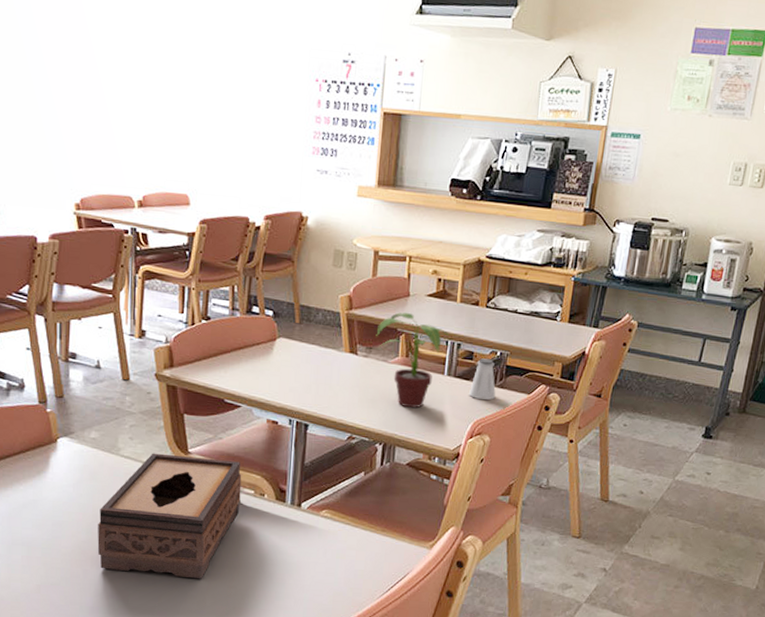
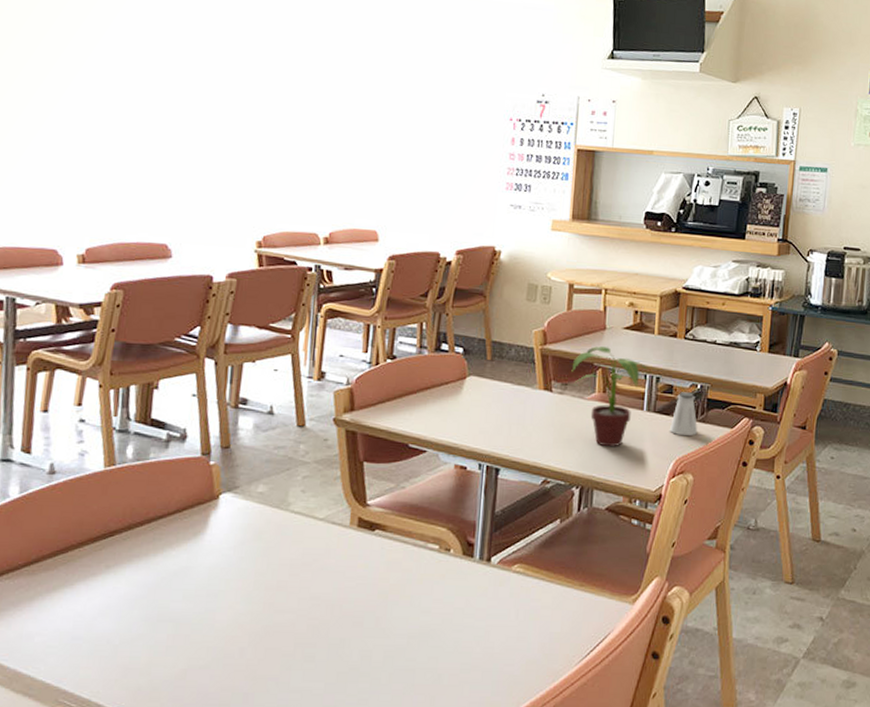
tissue box: present [97,453,242,579] -> none [257,507,426,653]

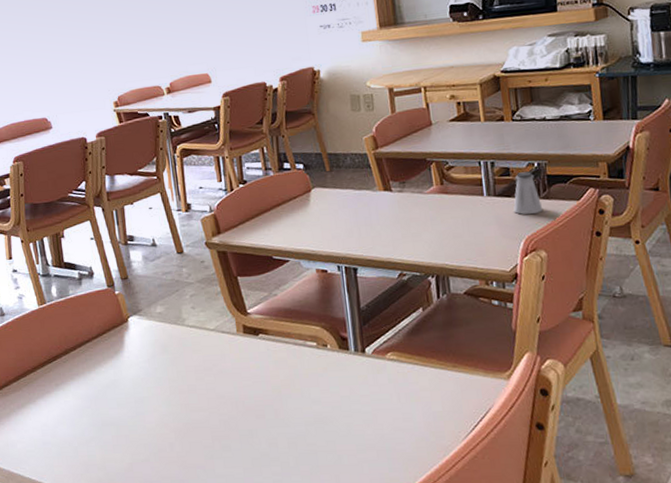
potted plant: present [571,345,648,447] -> none [406,141,481,235]

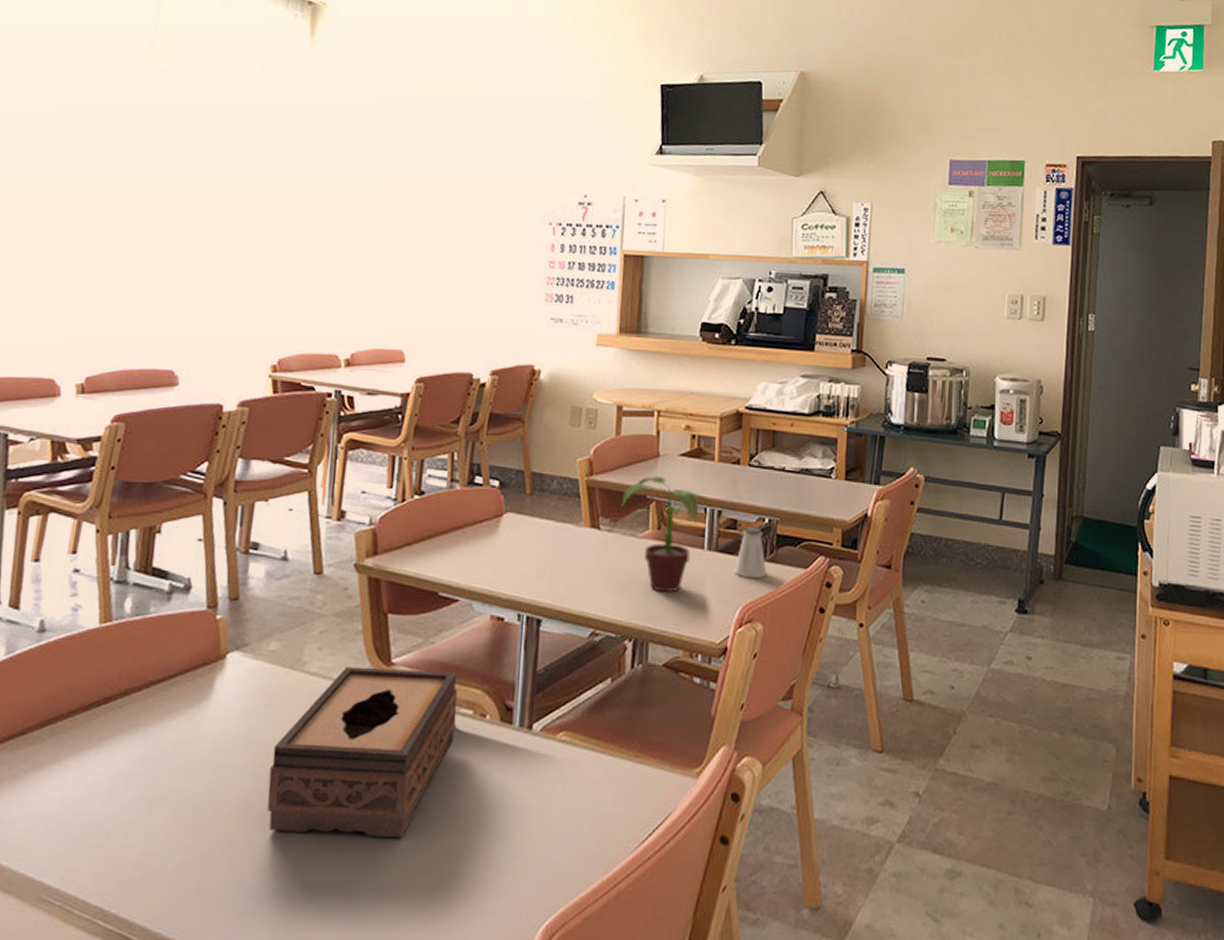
tissue box: none [175,315,305,440] -> present [267,666,458,839]
potted plant: none [406,141,481,235] -> present [621,475,708,593]

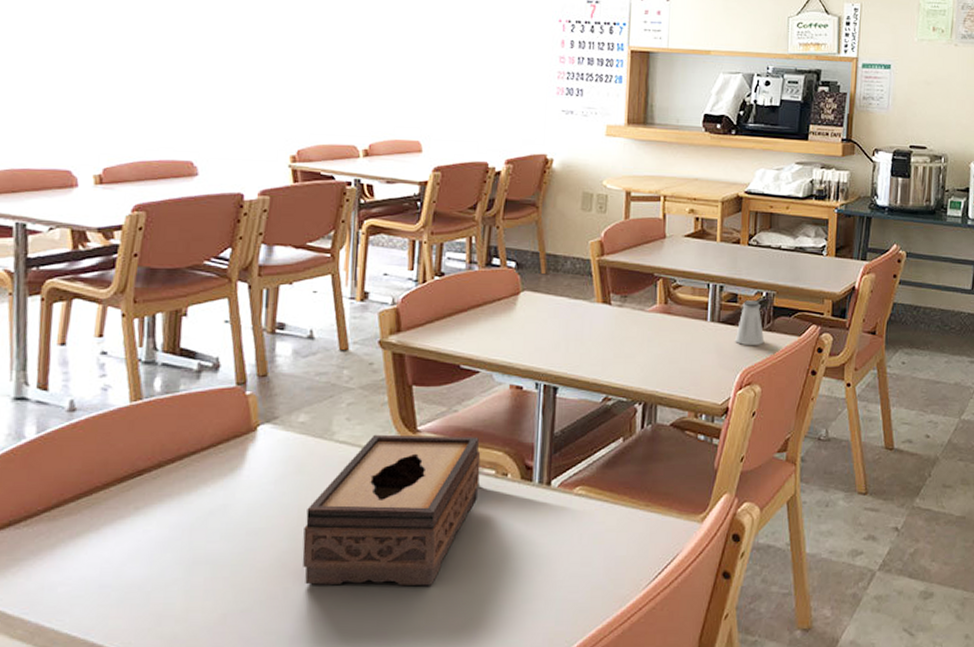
potted plant: present [621,475,708,593] -> none [631,255,711,360]

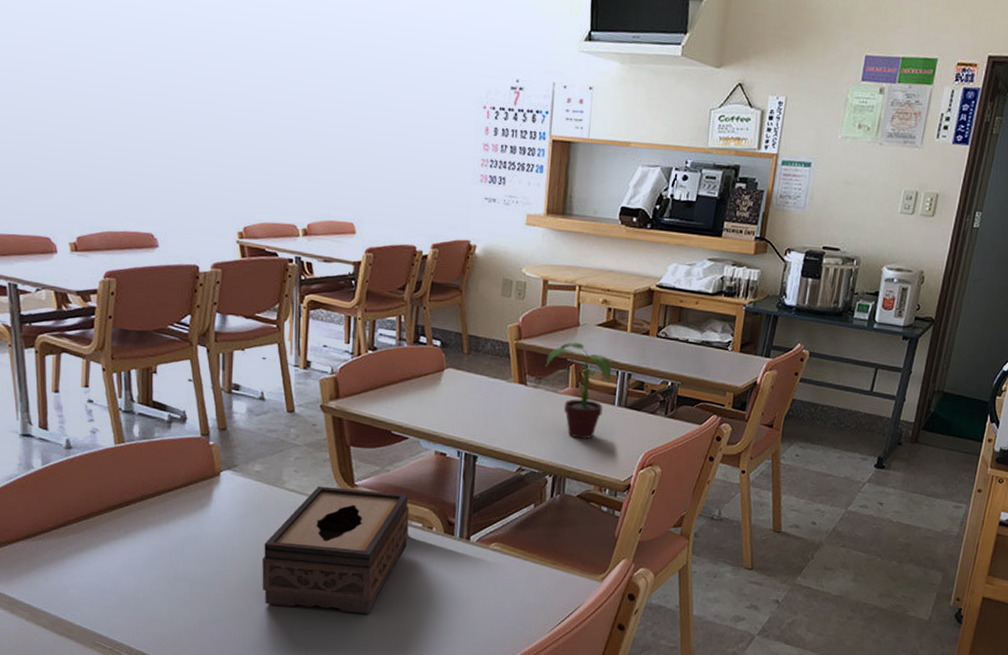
potted plant: none [631,255,711,360] -> present [545,342,620,439]
saltshaker: present [734,300,765,346] -> none [639,388,667,431]

